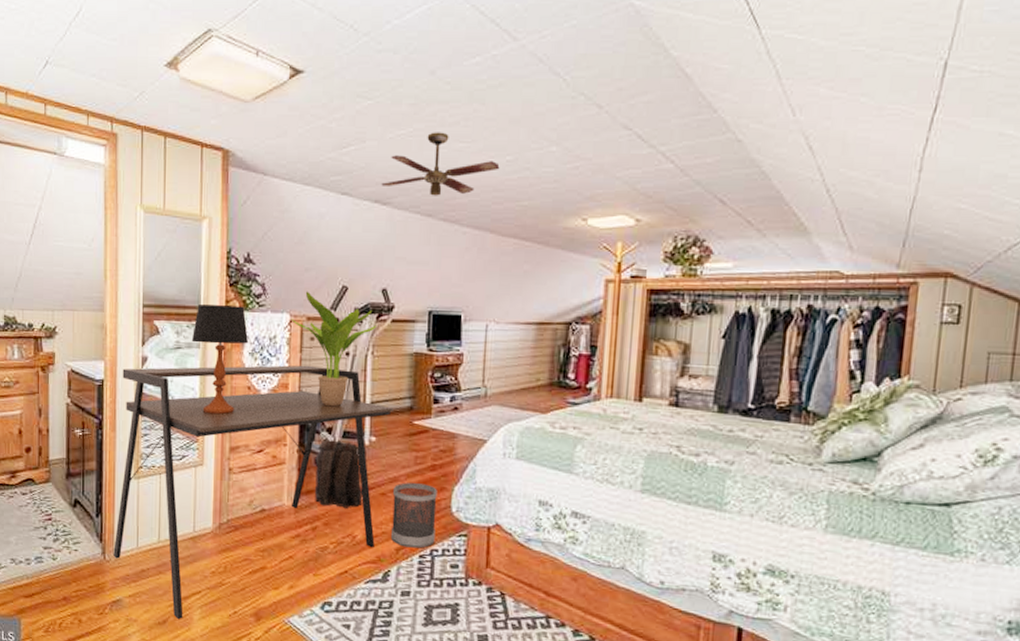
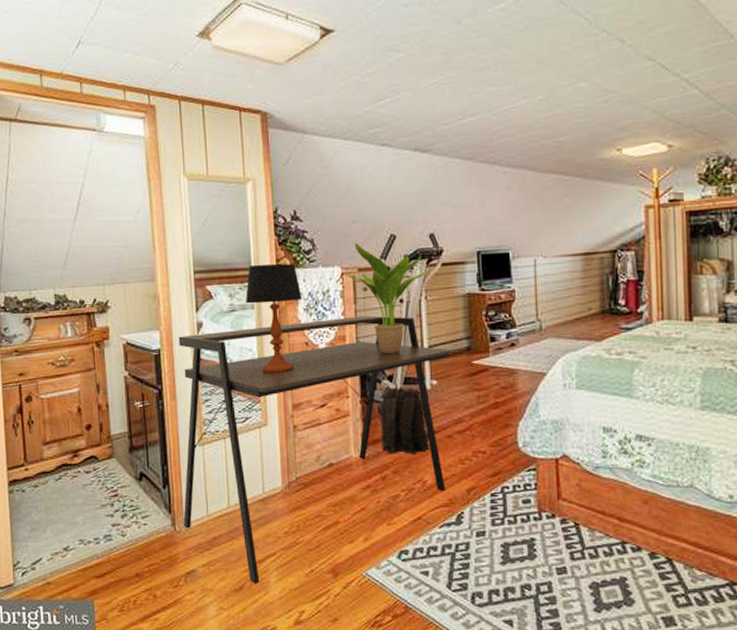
ceiling fan: present [381,132,500,196] -> none [419,77,532,140]
wastebasket: present [391,482,438,549] -> none [458,422,505,487]

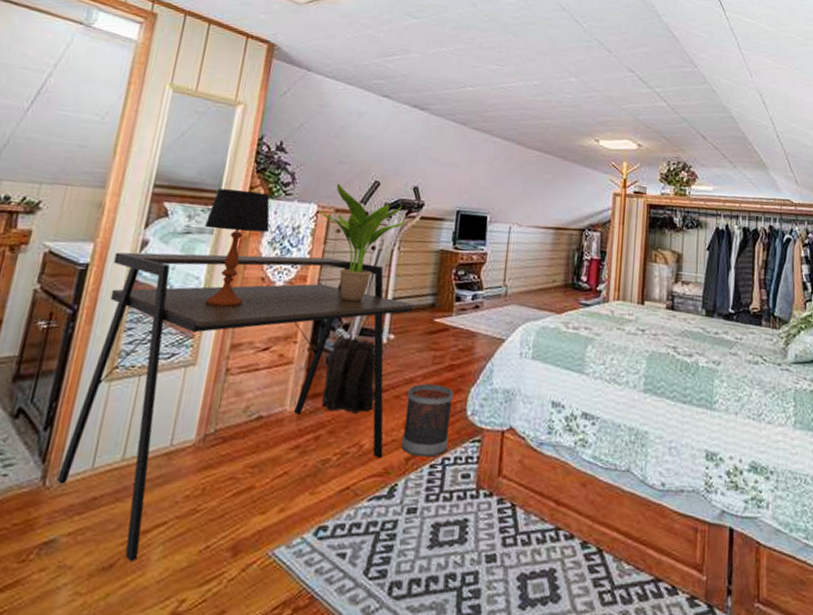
wastebasket: none [458,422,505,487] -> present [401,384,454,457]

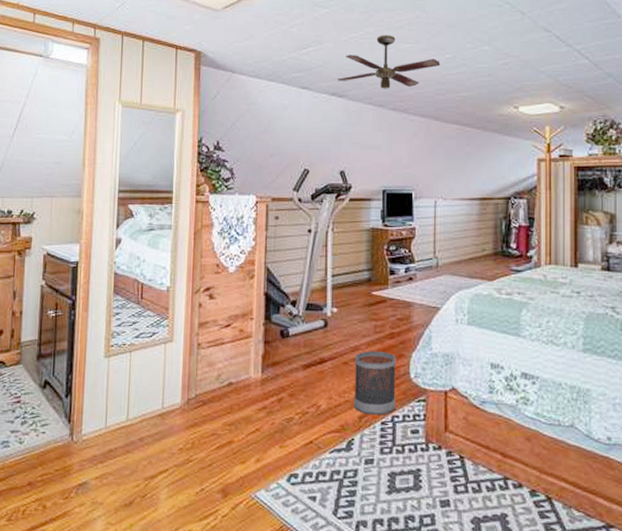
desk: present [57,252,415,562] -> none [81,242,353,501]
table lamp: present [204,188,270,308] -> none [163,188,218,292]
potted plant: present [318,183,405,302] -> none [257,174,336,281]
backpack: present [321,337,376,413] -> none [280,312,326,378]
ceiling fan: none [421,53,528,108] -> present [337,35,440,89]

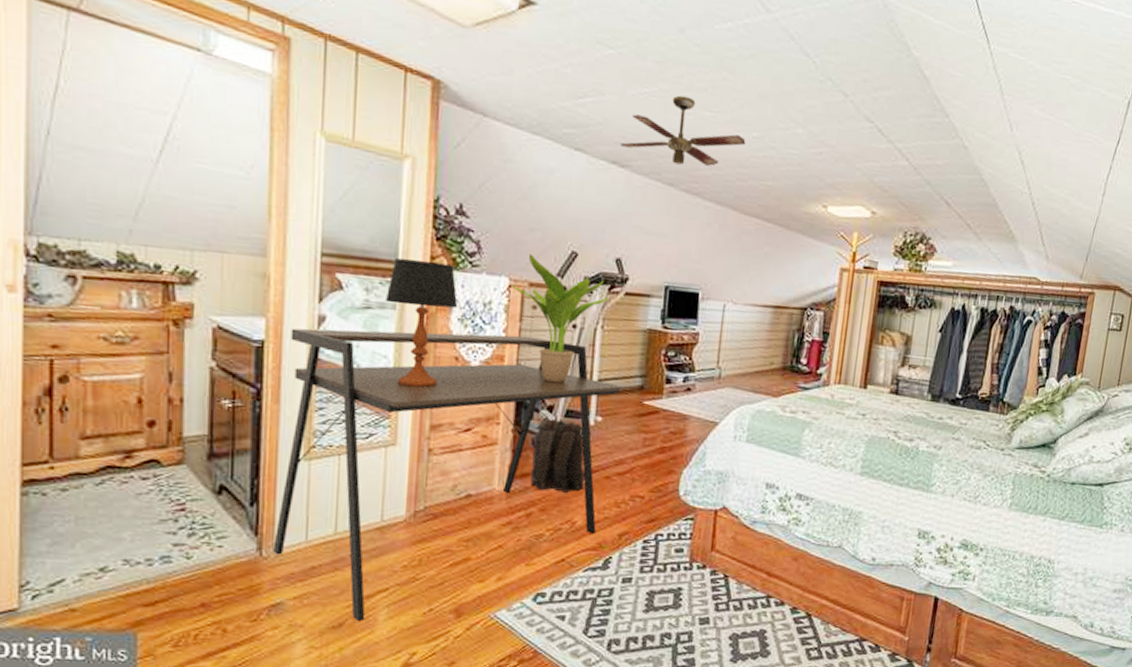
desk: none [81,242,353,501] -> present [273,328,623,622]
table lamp: none [163,188,218,292] -> present [385,258,459,388]
potted plant: none [257,174,336,281] -> present [510,253,608,384]
backpack: none [280,312,326,378] -> present [531,418,585,493]
wastebasket: present [354,351,396,415] -> none [614,465,666,534]

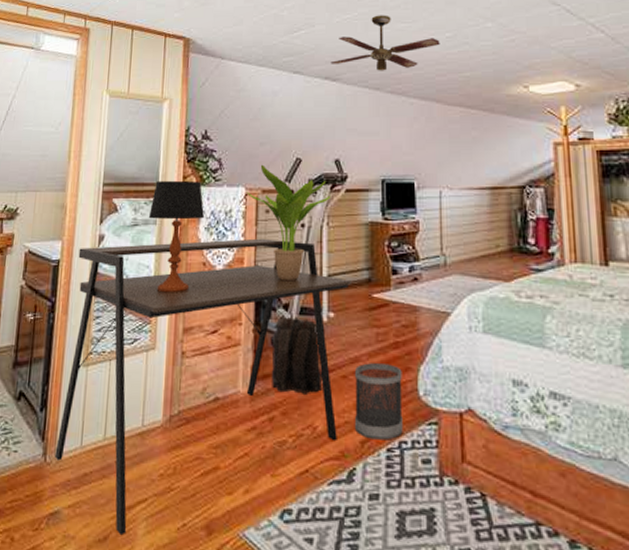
wastebasket: none [614,465,666,534] -> present [354,363,403,441]

